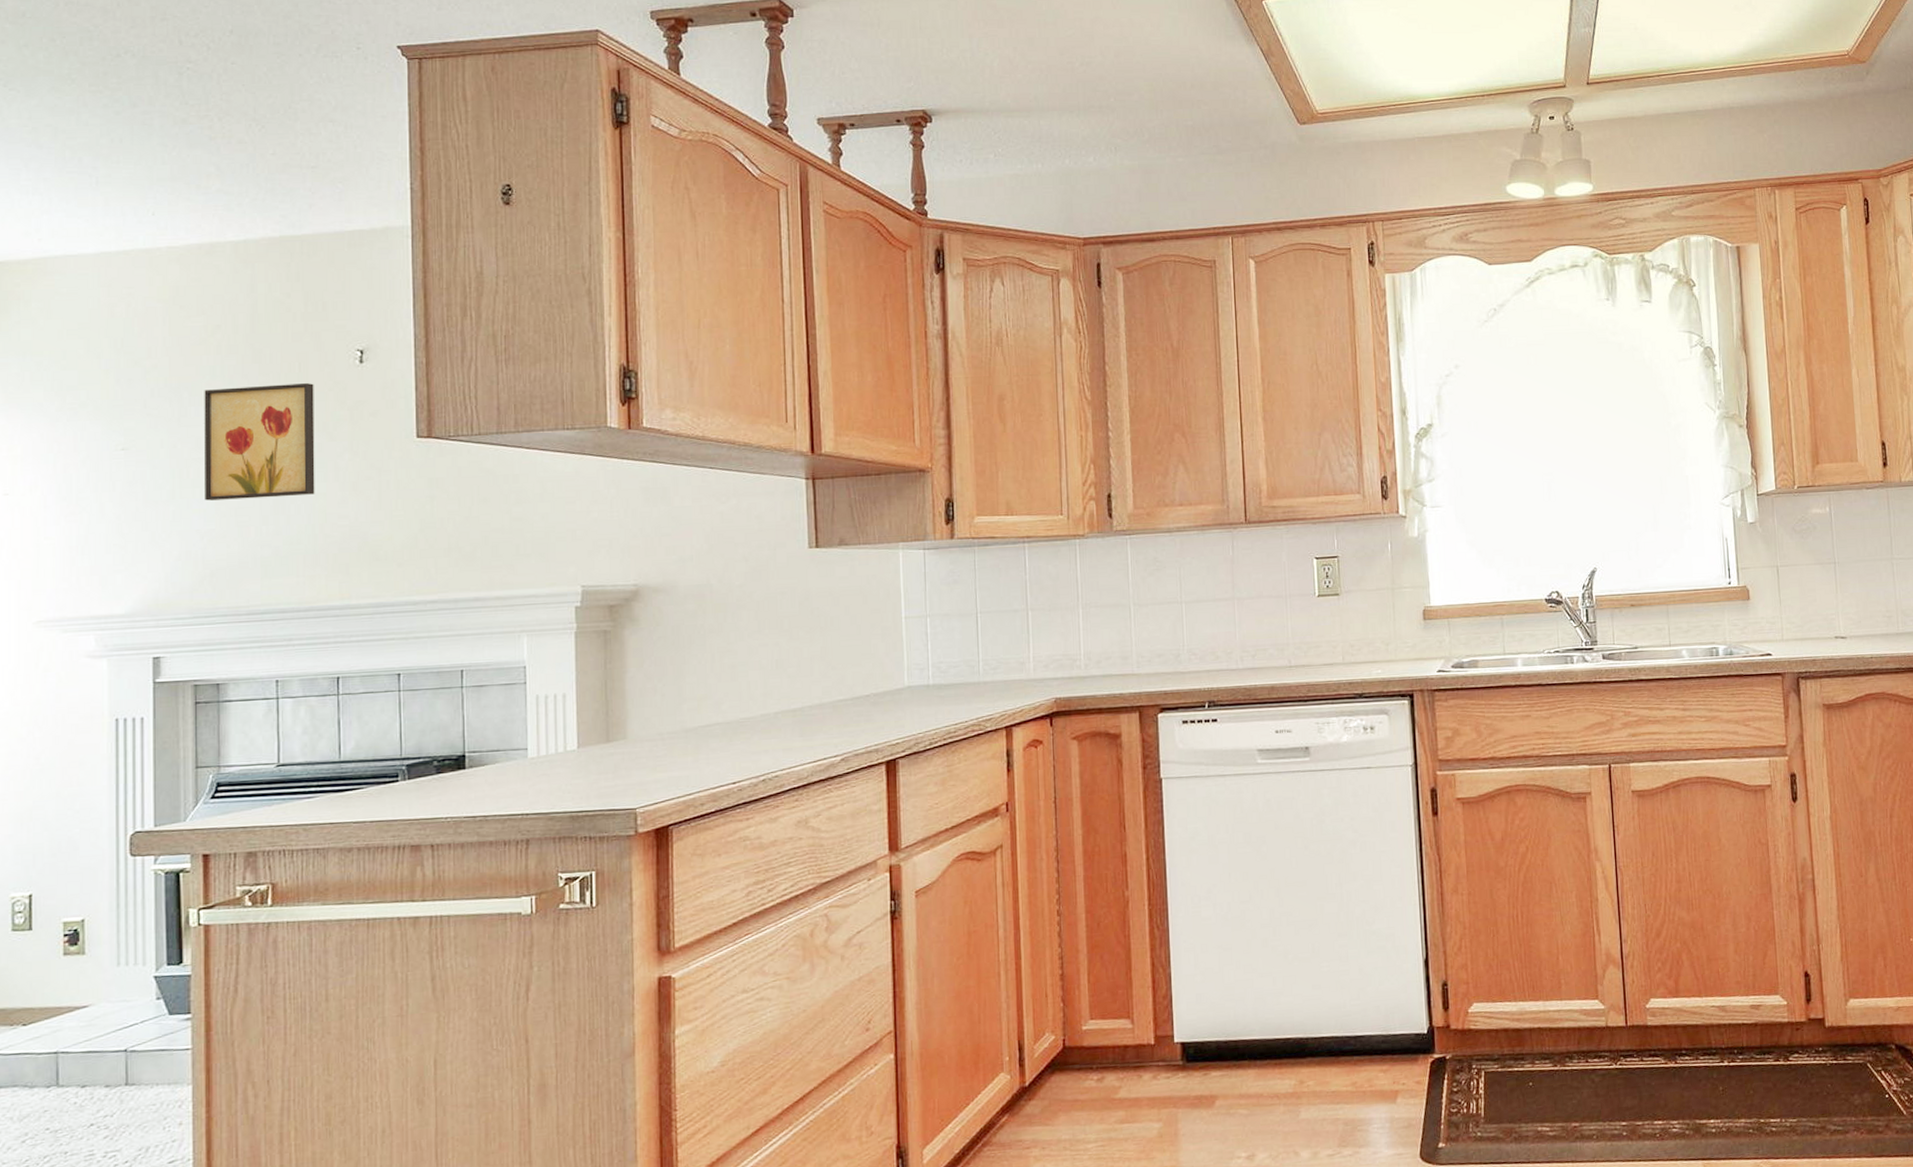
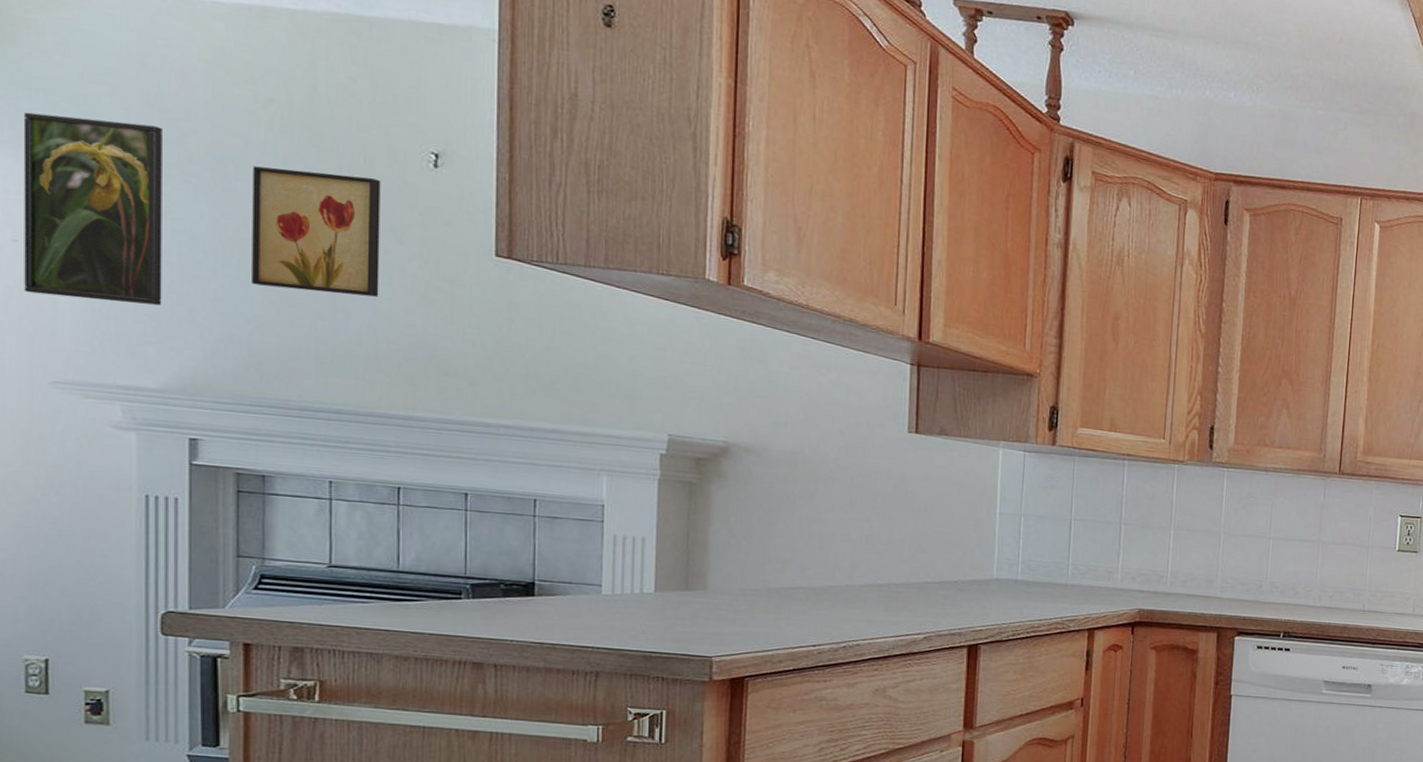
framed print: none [13,368,129,541] -> present [23,111,162,306]

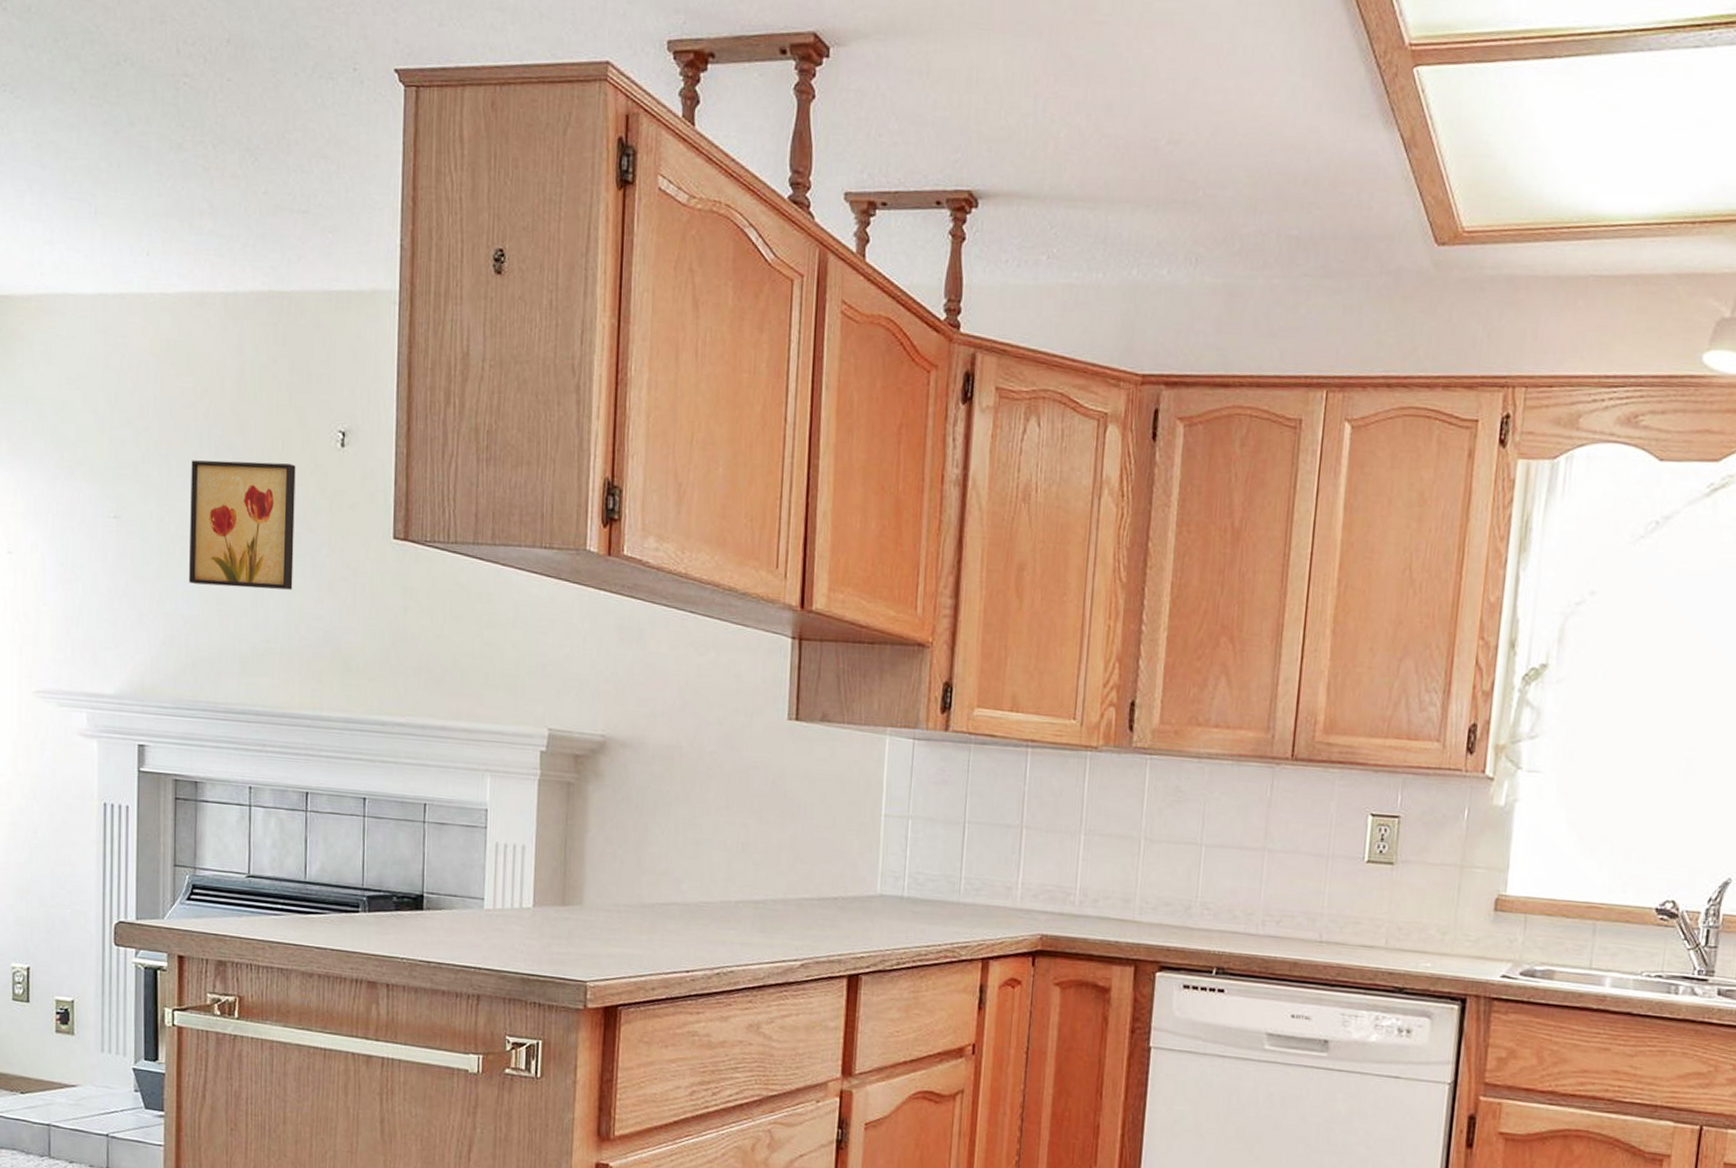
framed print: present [23,111,162,306] -> none [16,423,121,610]

